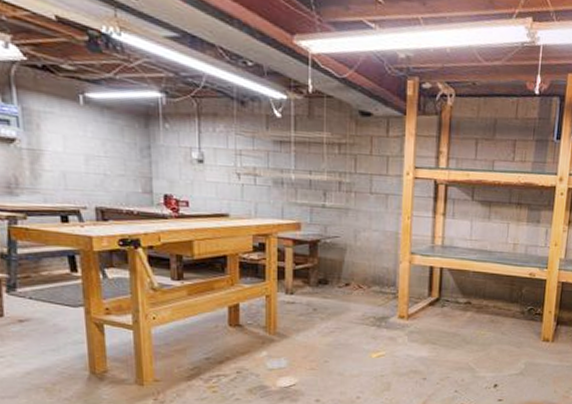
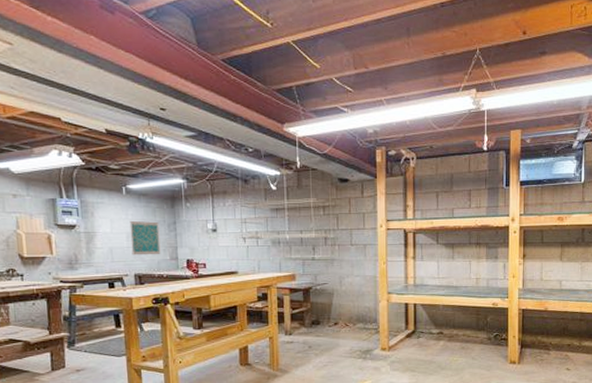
wall art: none [89,140,130,186] -> present [129,221,161,256]

